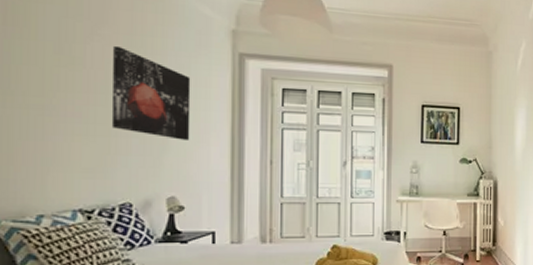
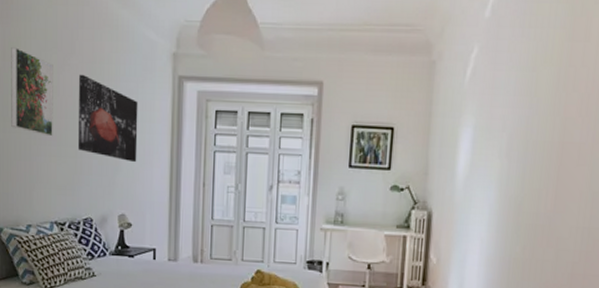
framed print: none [14,11,78,113] -> present [11,47,53,137]

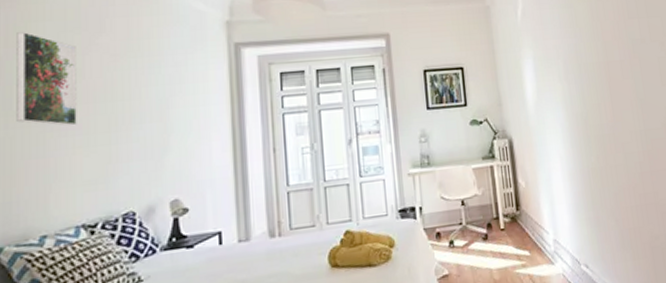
wall art: present [77,74,138,162] -> none [110,52,191,139]

